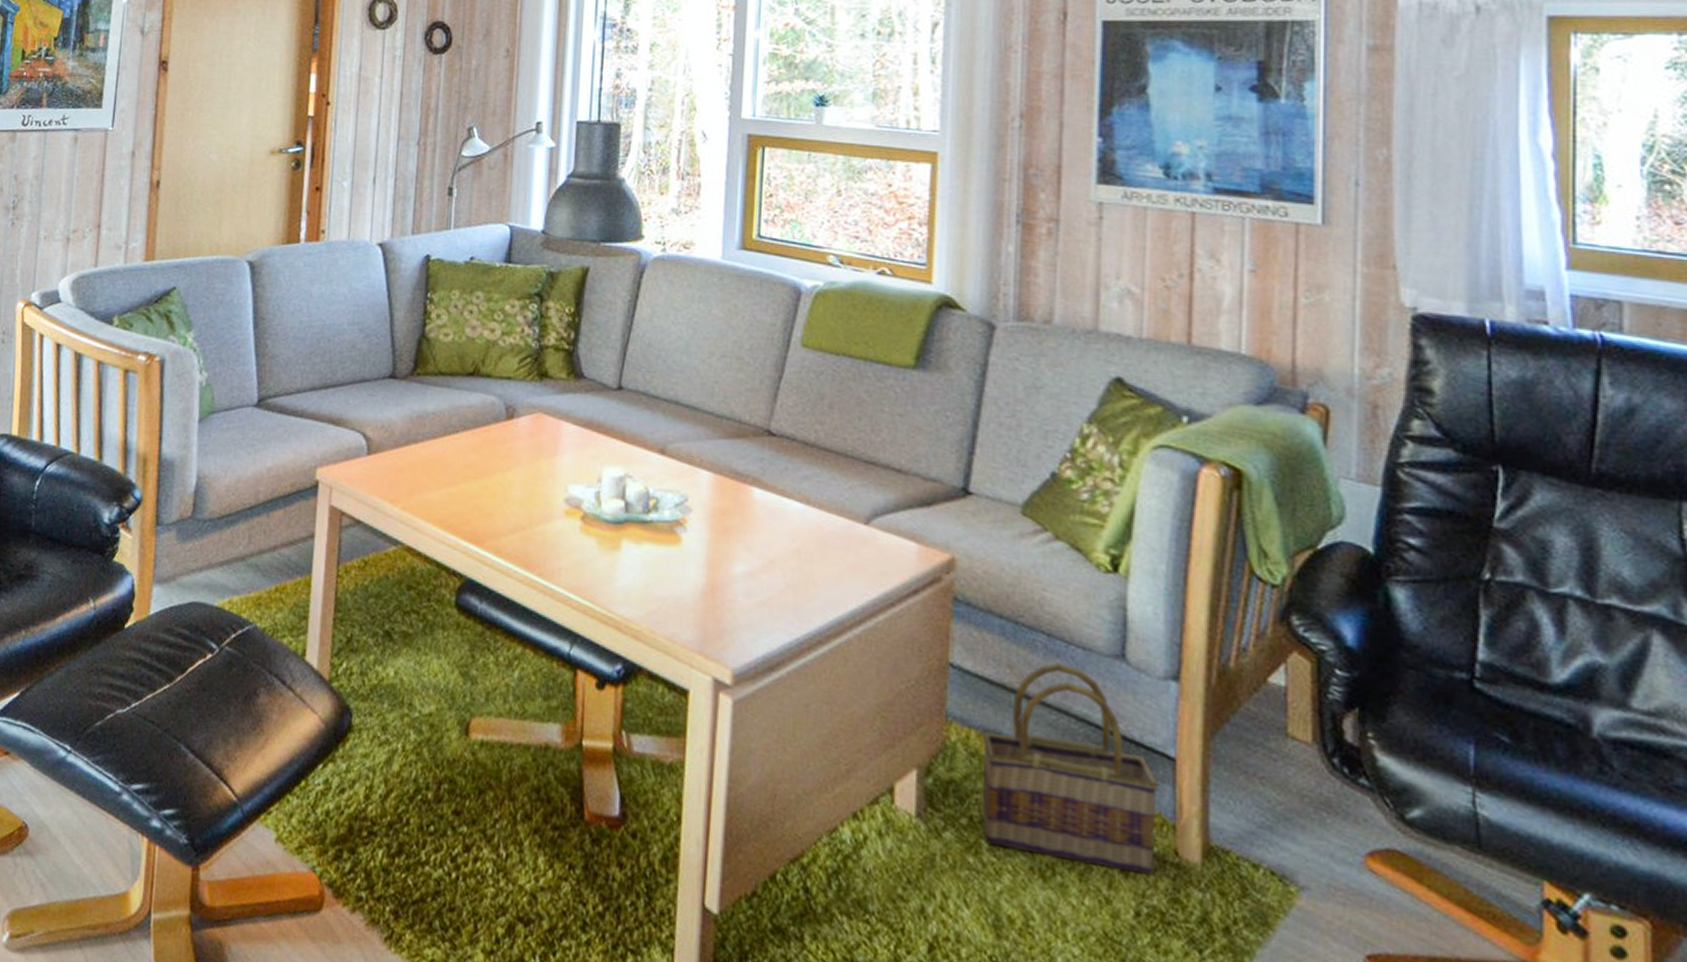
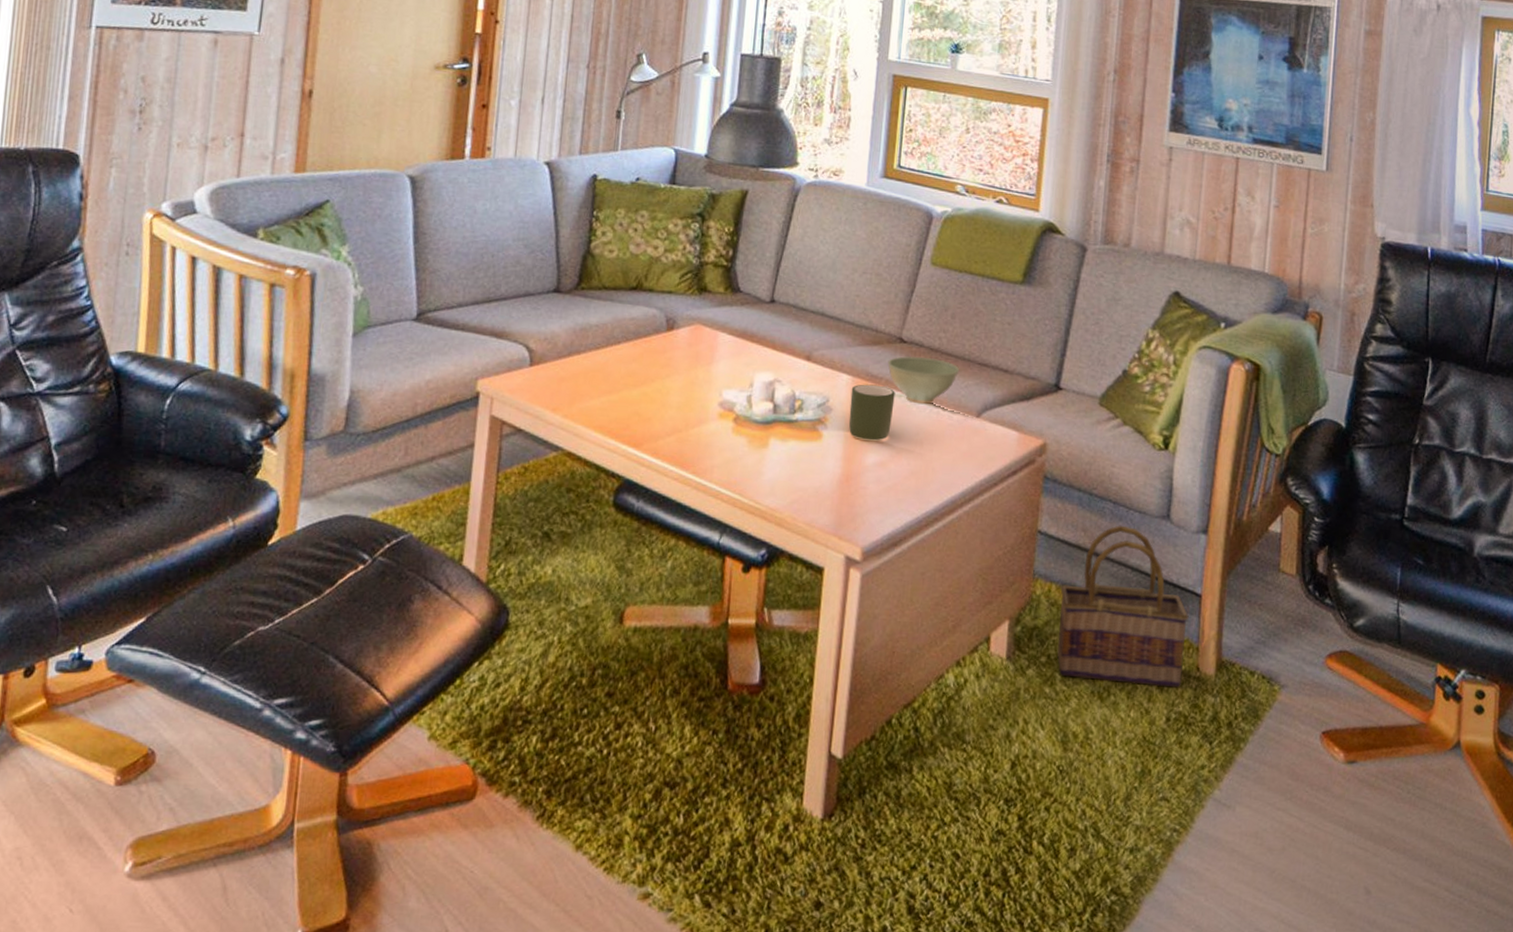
mug: none [711,482,765,549] -> present [848,384,895,442]
bowl: none [754,451,842,508] -> present [887,356,960,405]

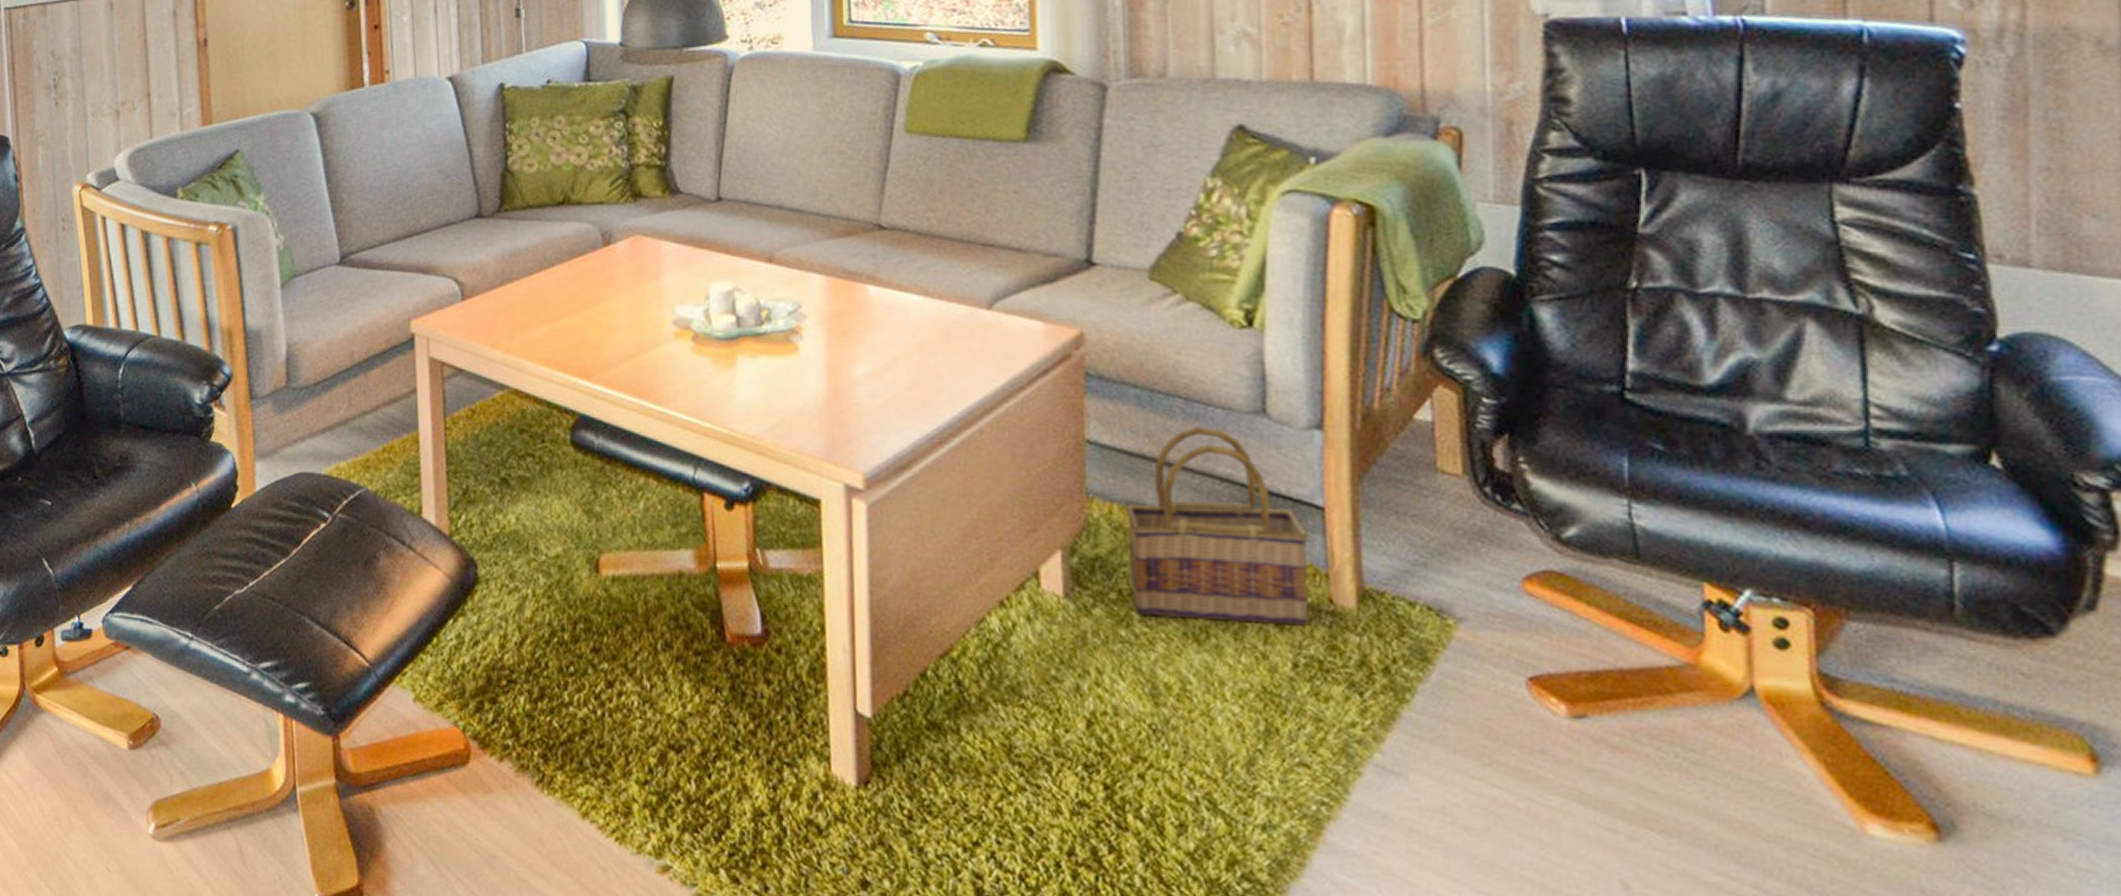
mug: present [848,384,895,442] -> none [826,282,881,350]
bowl: present [887,356,960,405] -> none [866,243,959,301]

